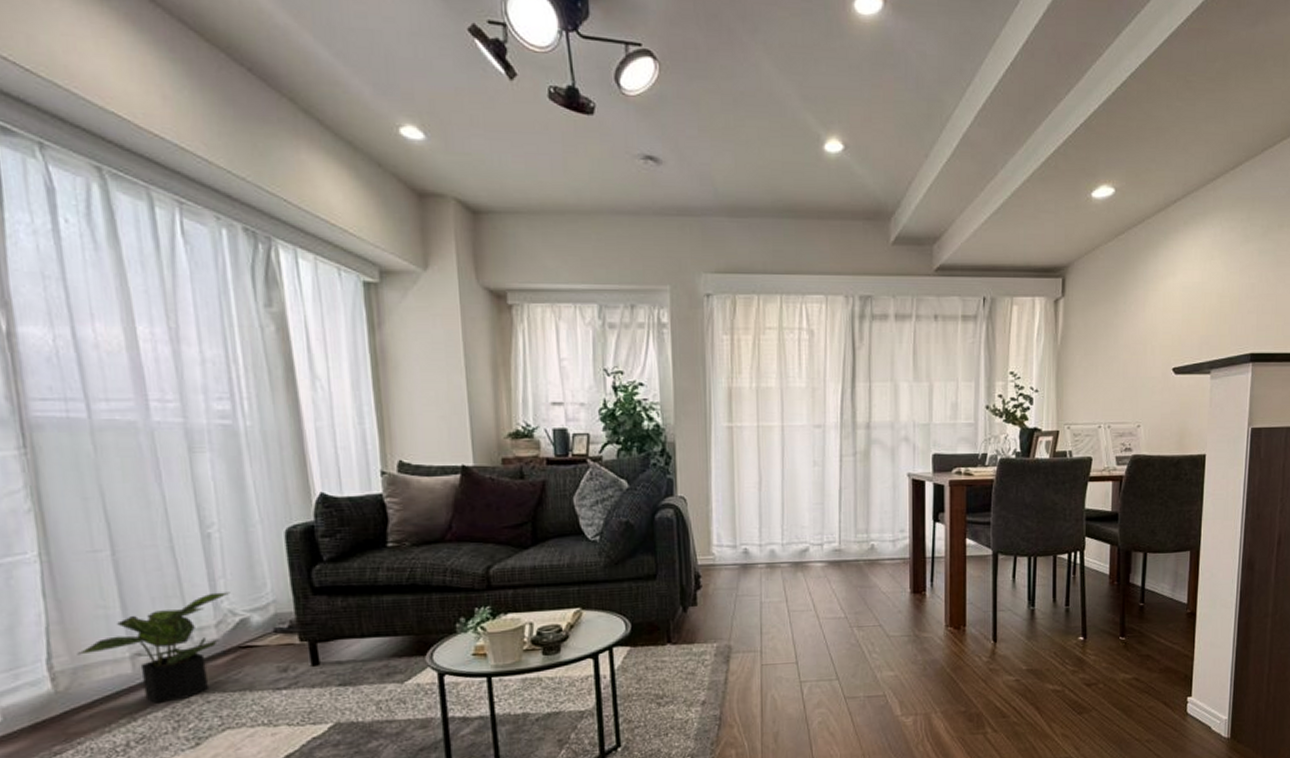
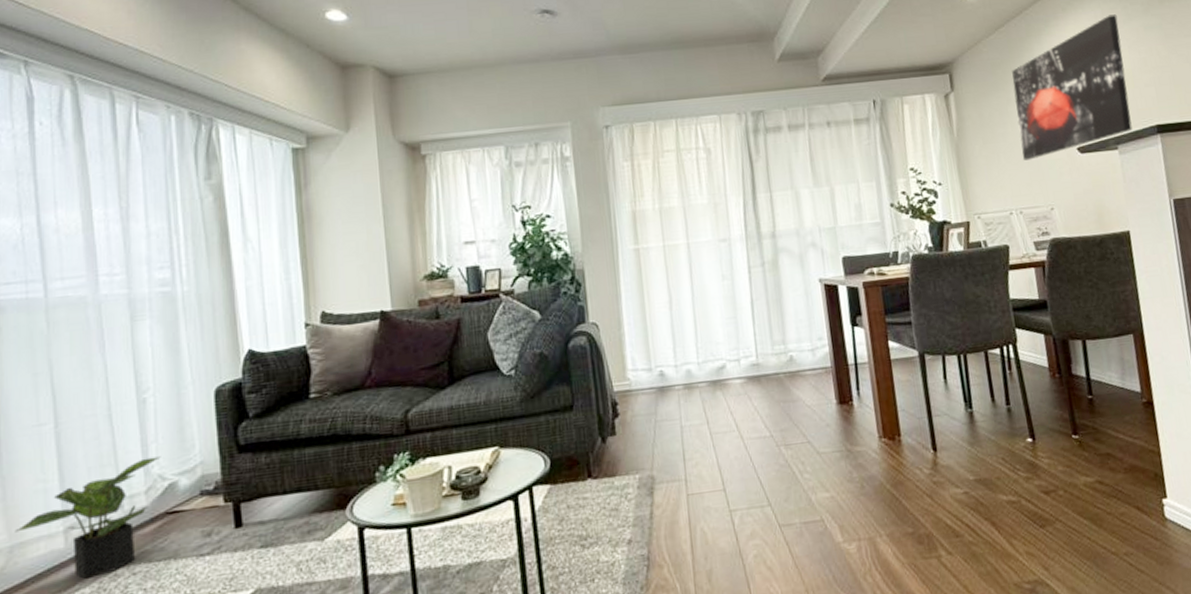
wall art: none [1119,234,1236,376] -> present [1012,14,1133,160]

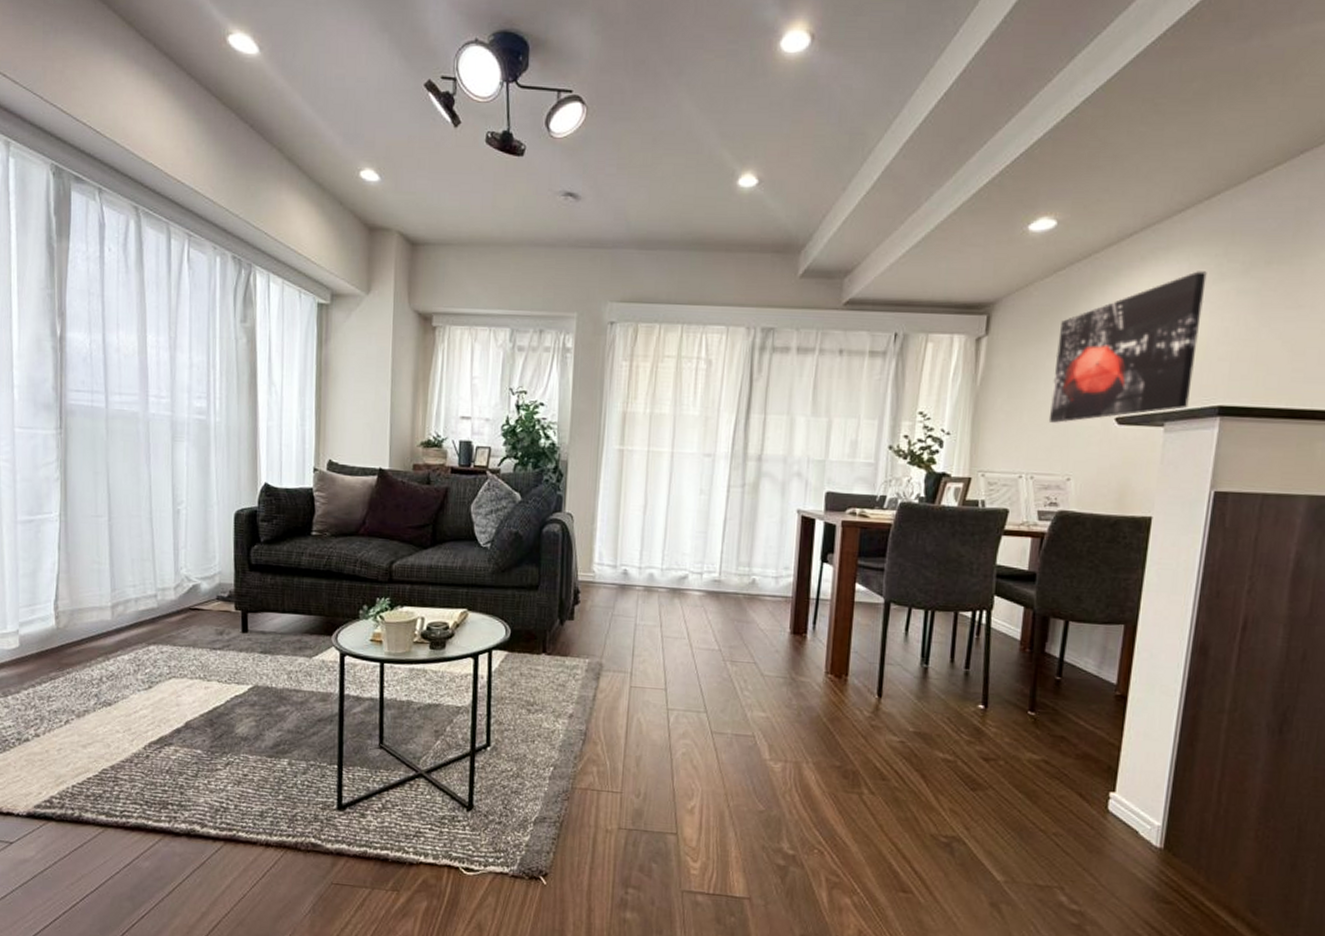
potted plant: present [15,456,161,579] -> none [75,560,188,648]

